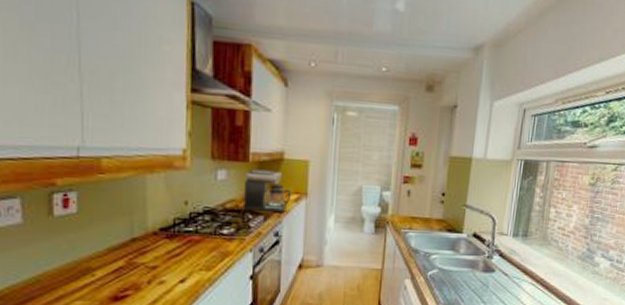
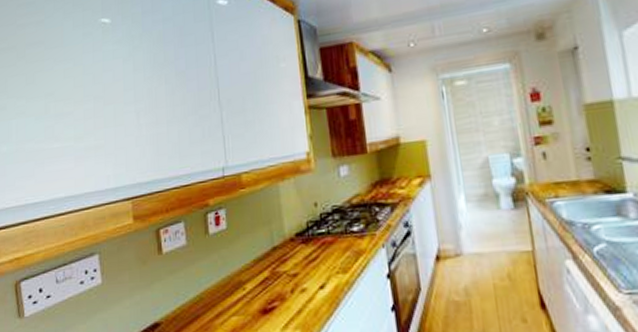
coffee maker: present [244,169,291,213] -> none [366,157,414,205]

